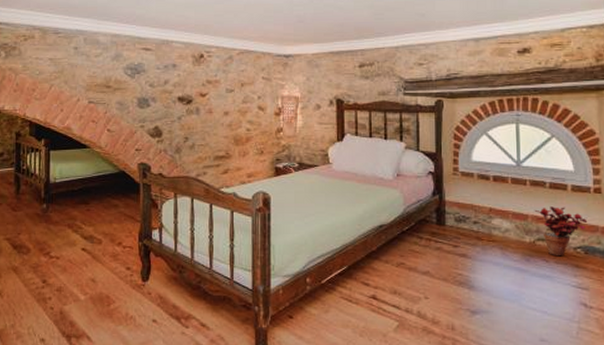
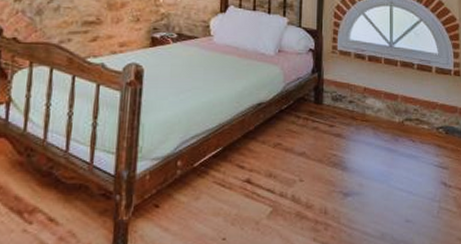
potted plant: present [535,207,588,257] -> none [404,87,448,136]

